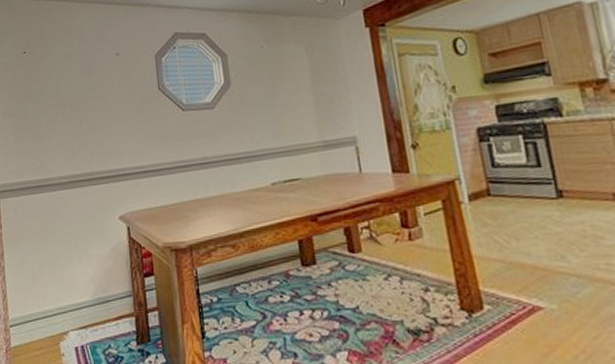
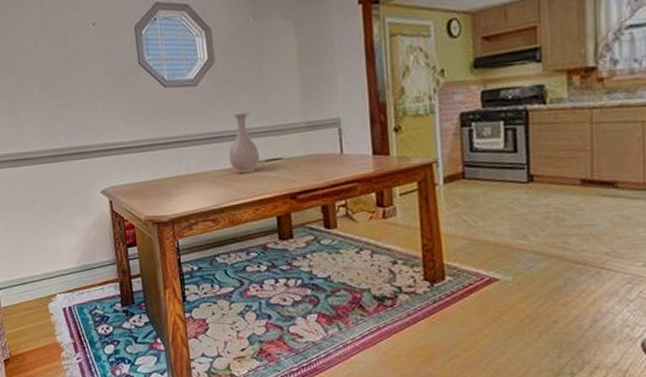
vase: none [246,133,278,196] -> present [228,113,260,174]

